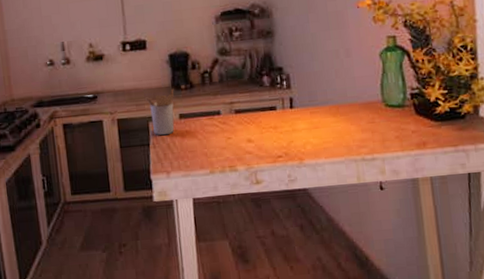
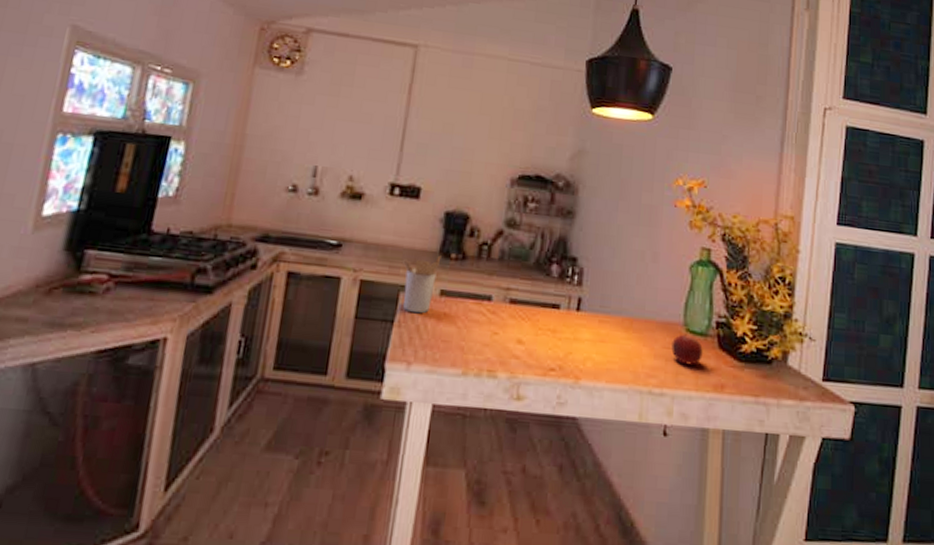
fruit: none [375,109,404,133] -> present [671,334,704,366]

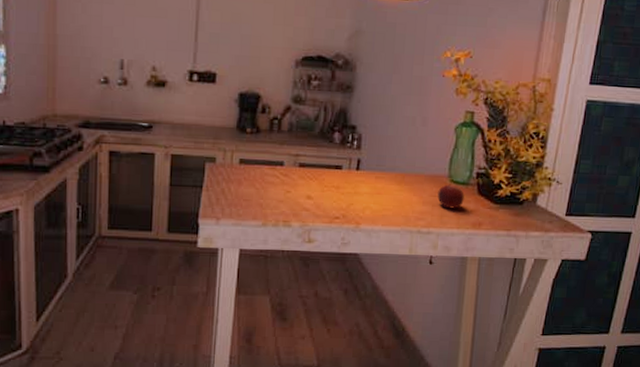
utensil holder: present [403,255,442,314] -> none [206,130,239,179]

